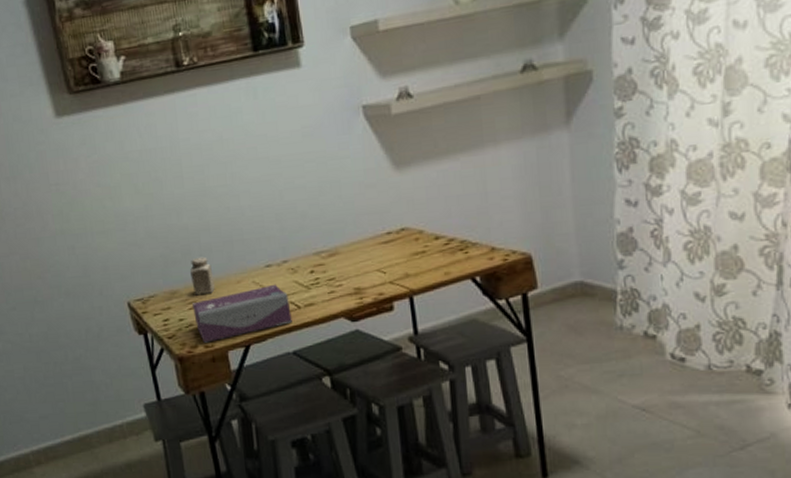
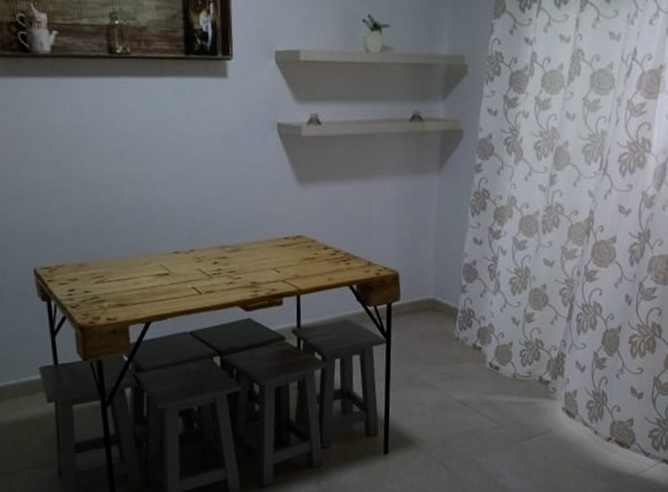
salt shaker: present [190,256,215,296] -> none [101,235,123,271]
tissue box: present [192,284,292,343] -> none [100,269,192,316]

